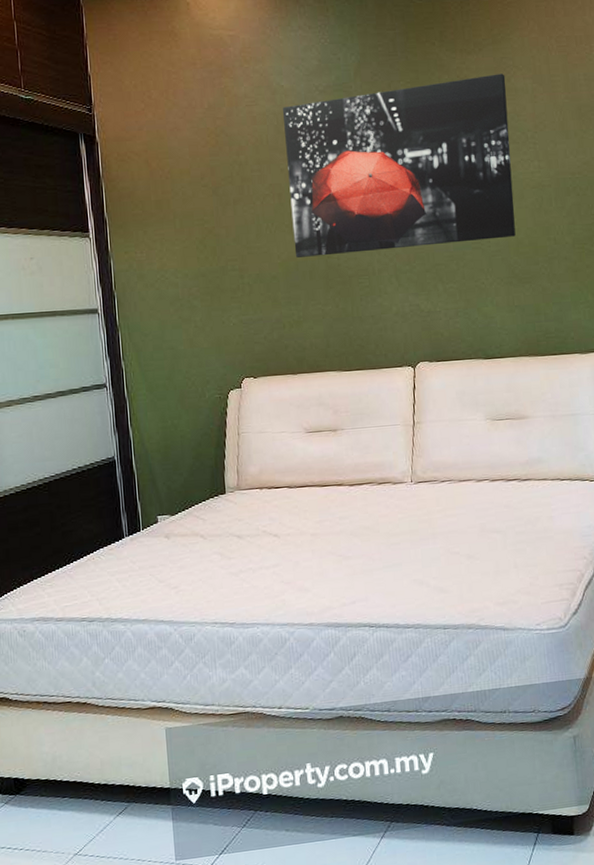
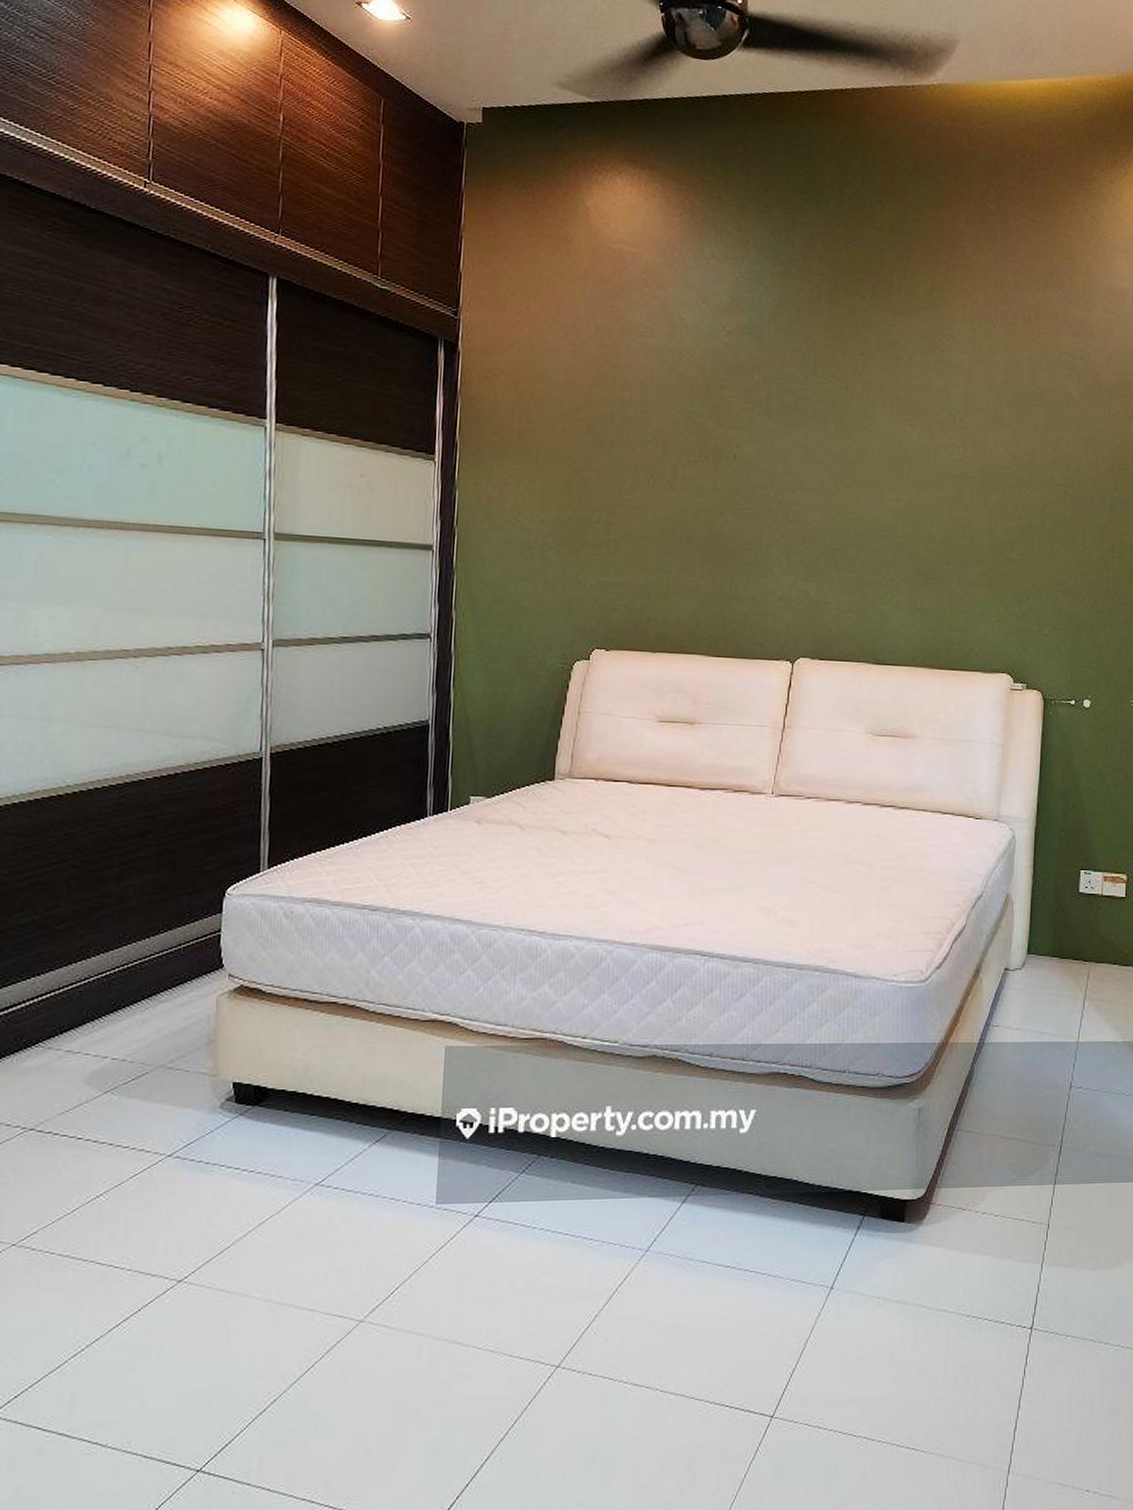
wall art: present [283,74,516,258] -> none [673,342,940,530]

